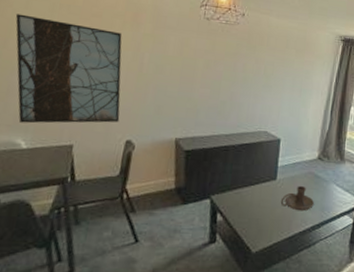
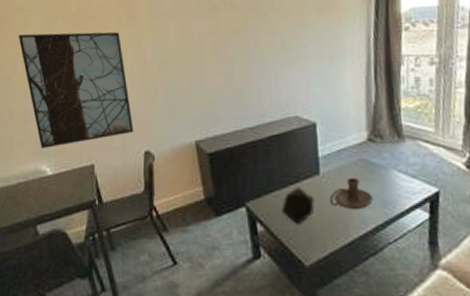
decorative tray: none [240,187,269,218] -> present [281,186,315,225]

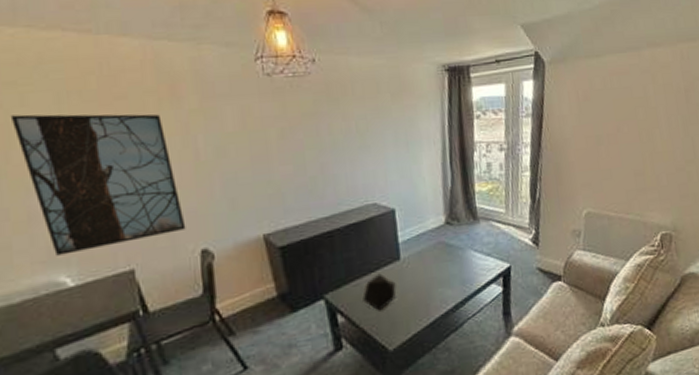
candle holder: present [329,177,372,210] -> none [410,259,452,291]

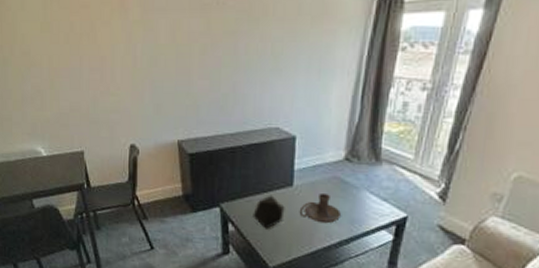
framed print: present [10,114,186,256] -> none [15,16,121,131]
candle holder: none [410,259,452,291] -> present [299,192,341,224]

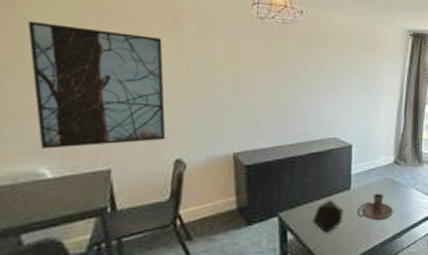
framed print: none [15,16,121,131] -> present [27,21,166,149]

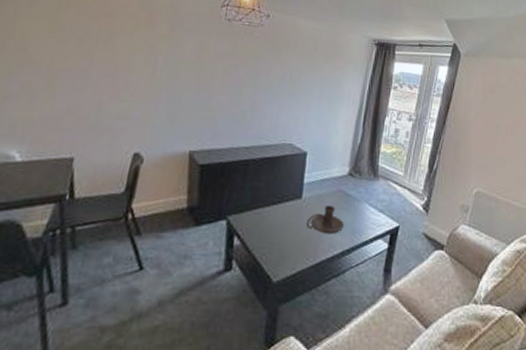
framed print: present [27,21,166,149] -> none [14,12,135,134]
decorative tray: present [312,199,344,233] -> none [260,207,293,242]

